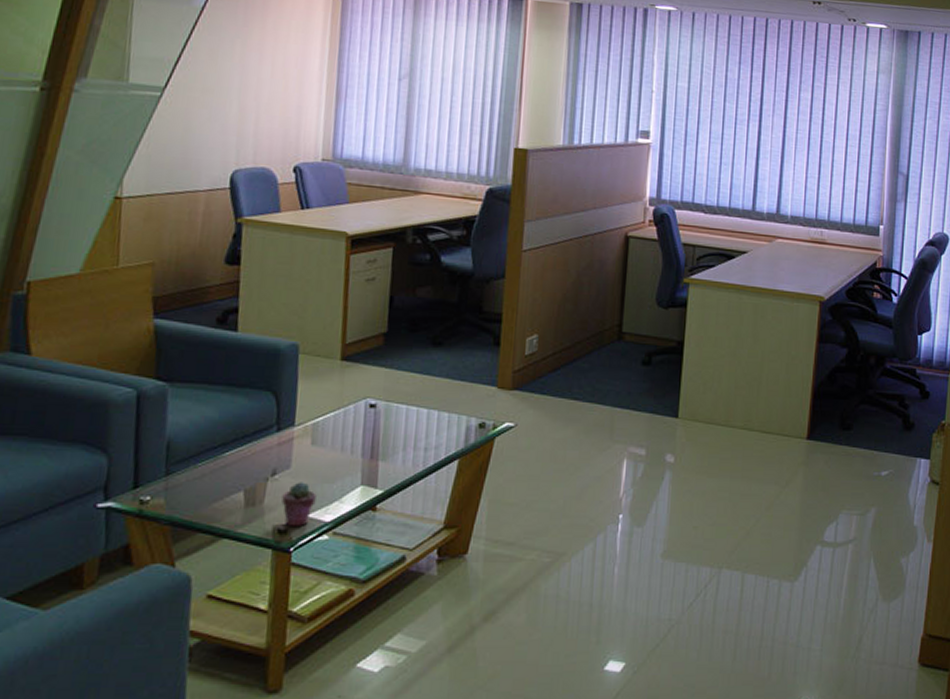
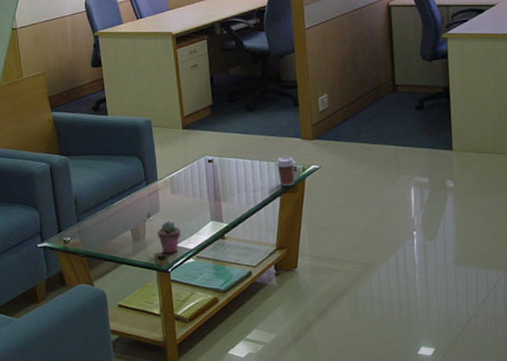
coffee cup: none [459,408,486,447] -> present [276,156,296,187]

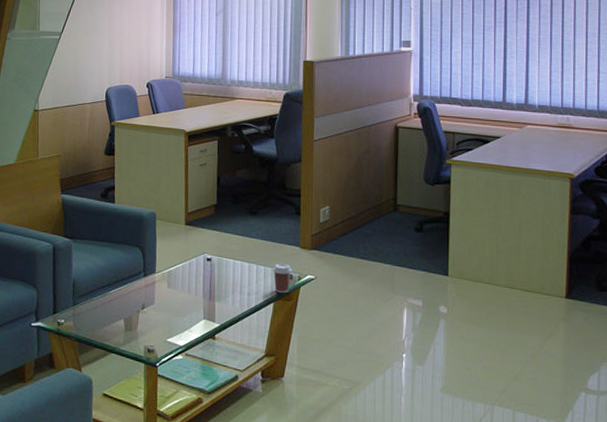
potted succulent: present [157,221,181,254] -> none [149,314,173,349]

